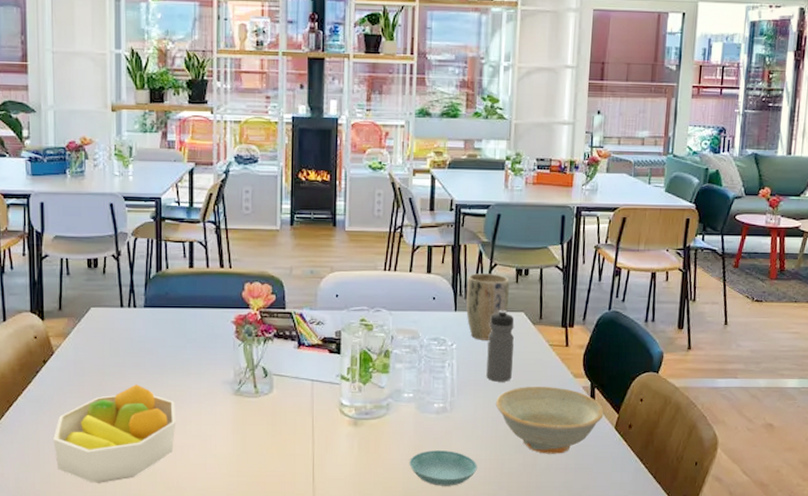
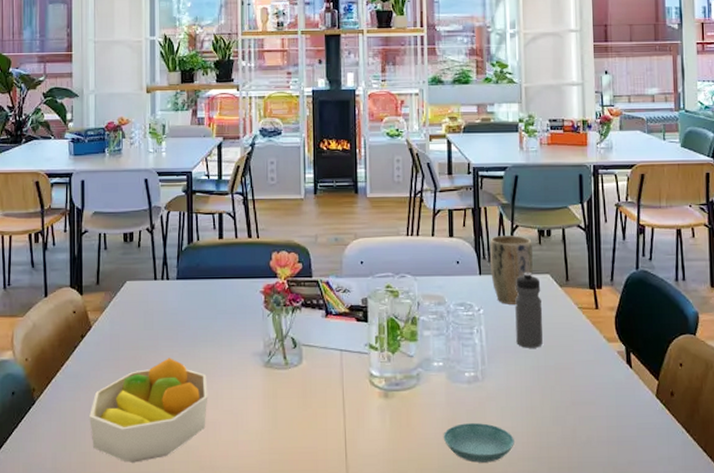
dish: present [496,387,604,454] -> none [528,352,642,426]

